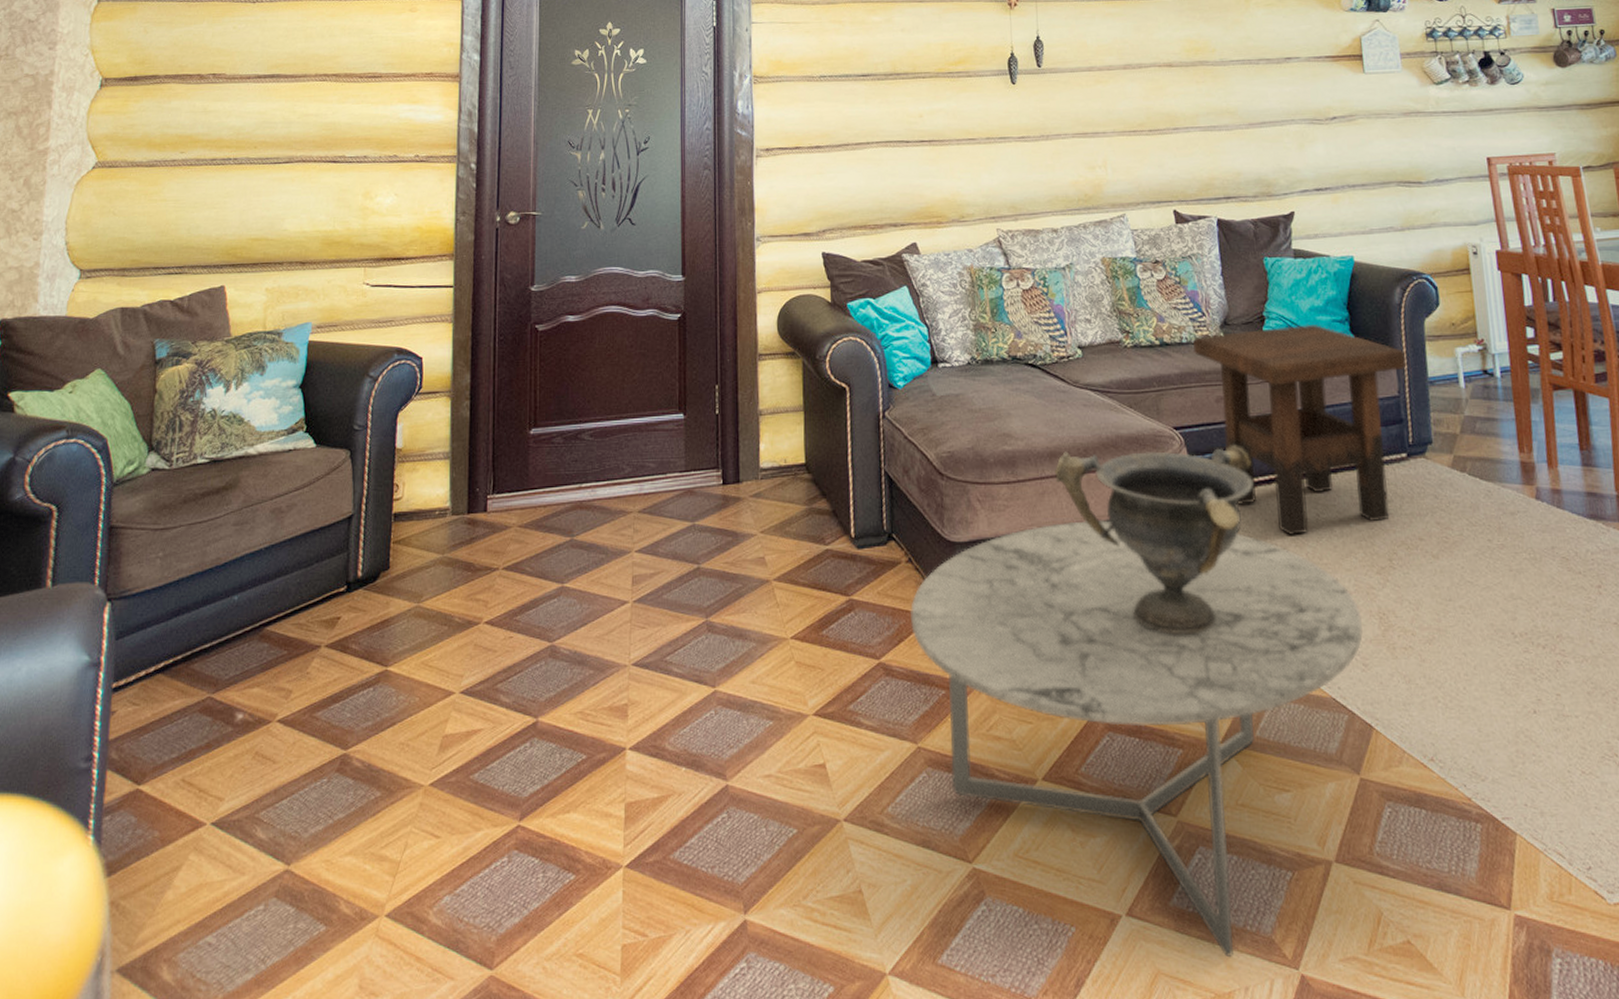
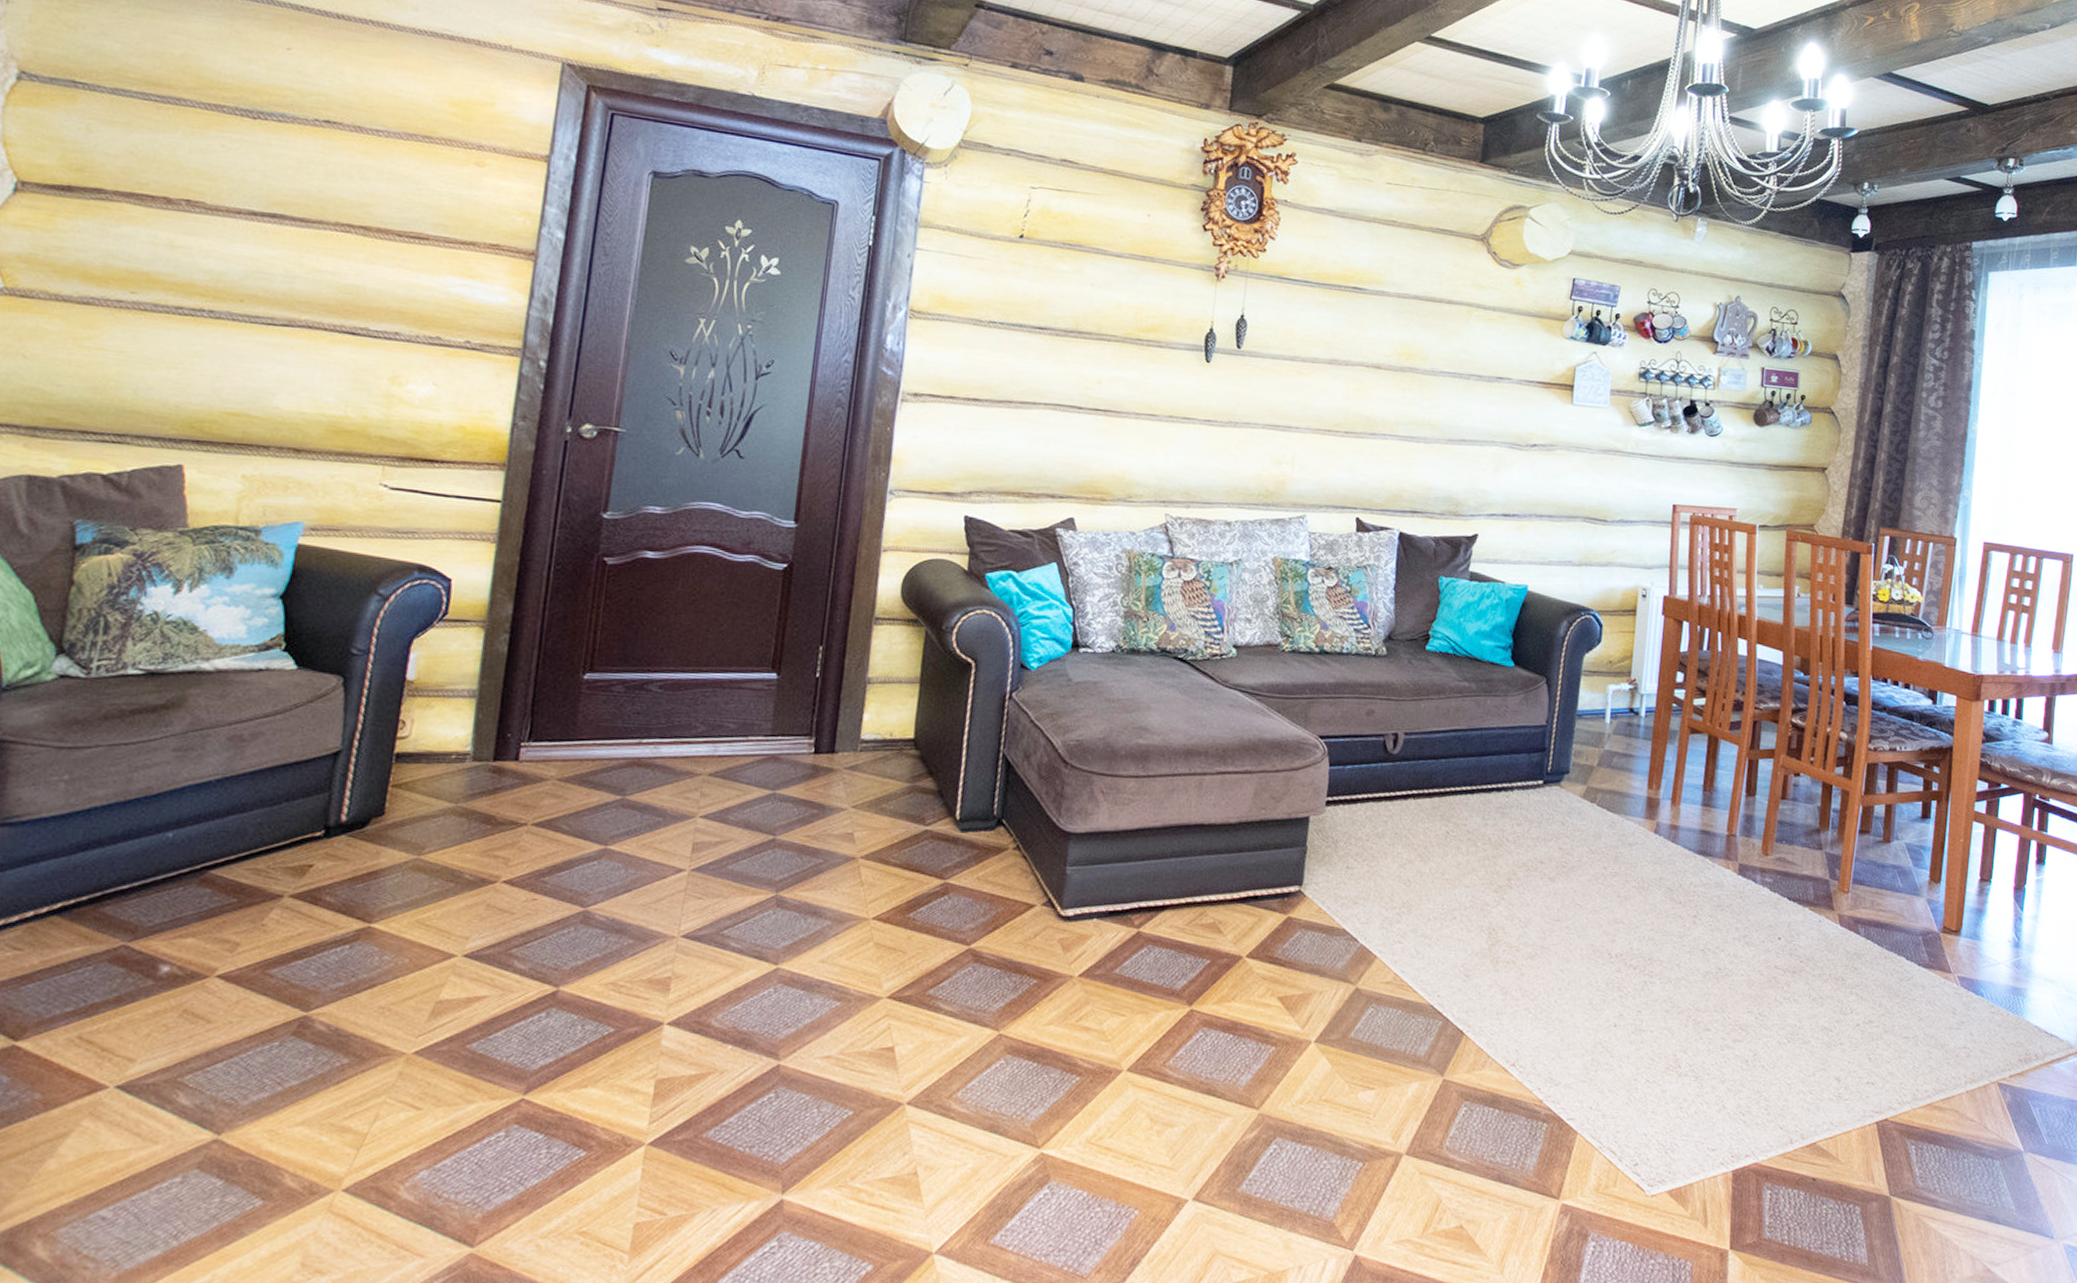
coffee table: present [911,520,1363,957] -> none [1009,821,1472,1238]
decorative bowl: present [1055,446,1252,635] -> none [1188,750,1391,939]
side table: present [1193,324,1407,535] -> none [1351,647,1560,850]

